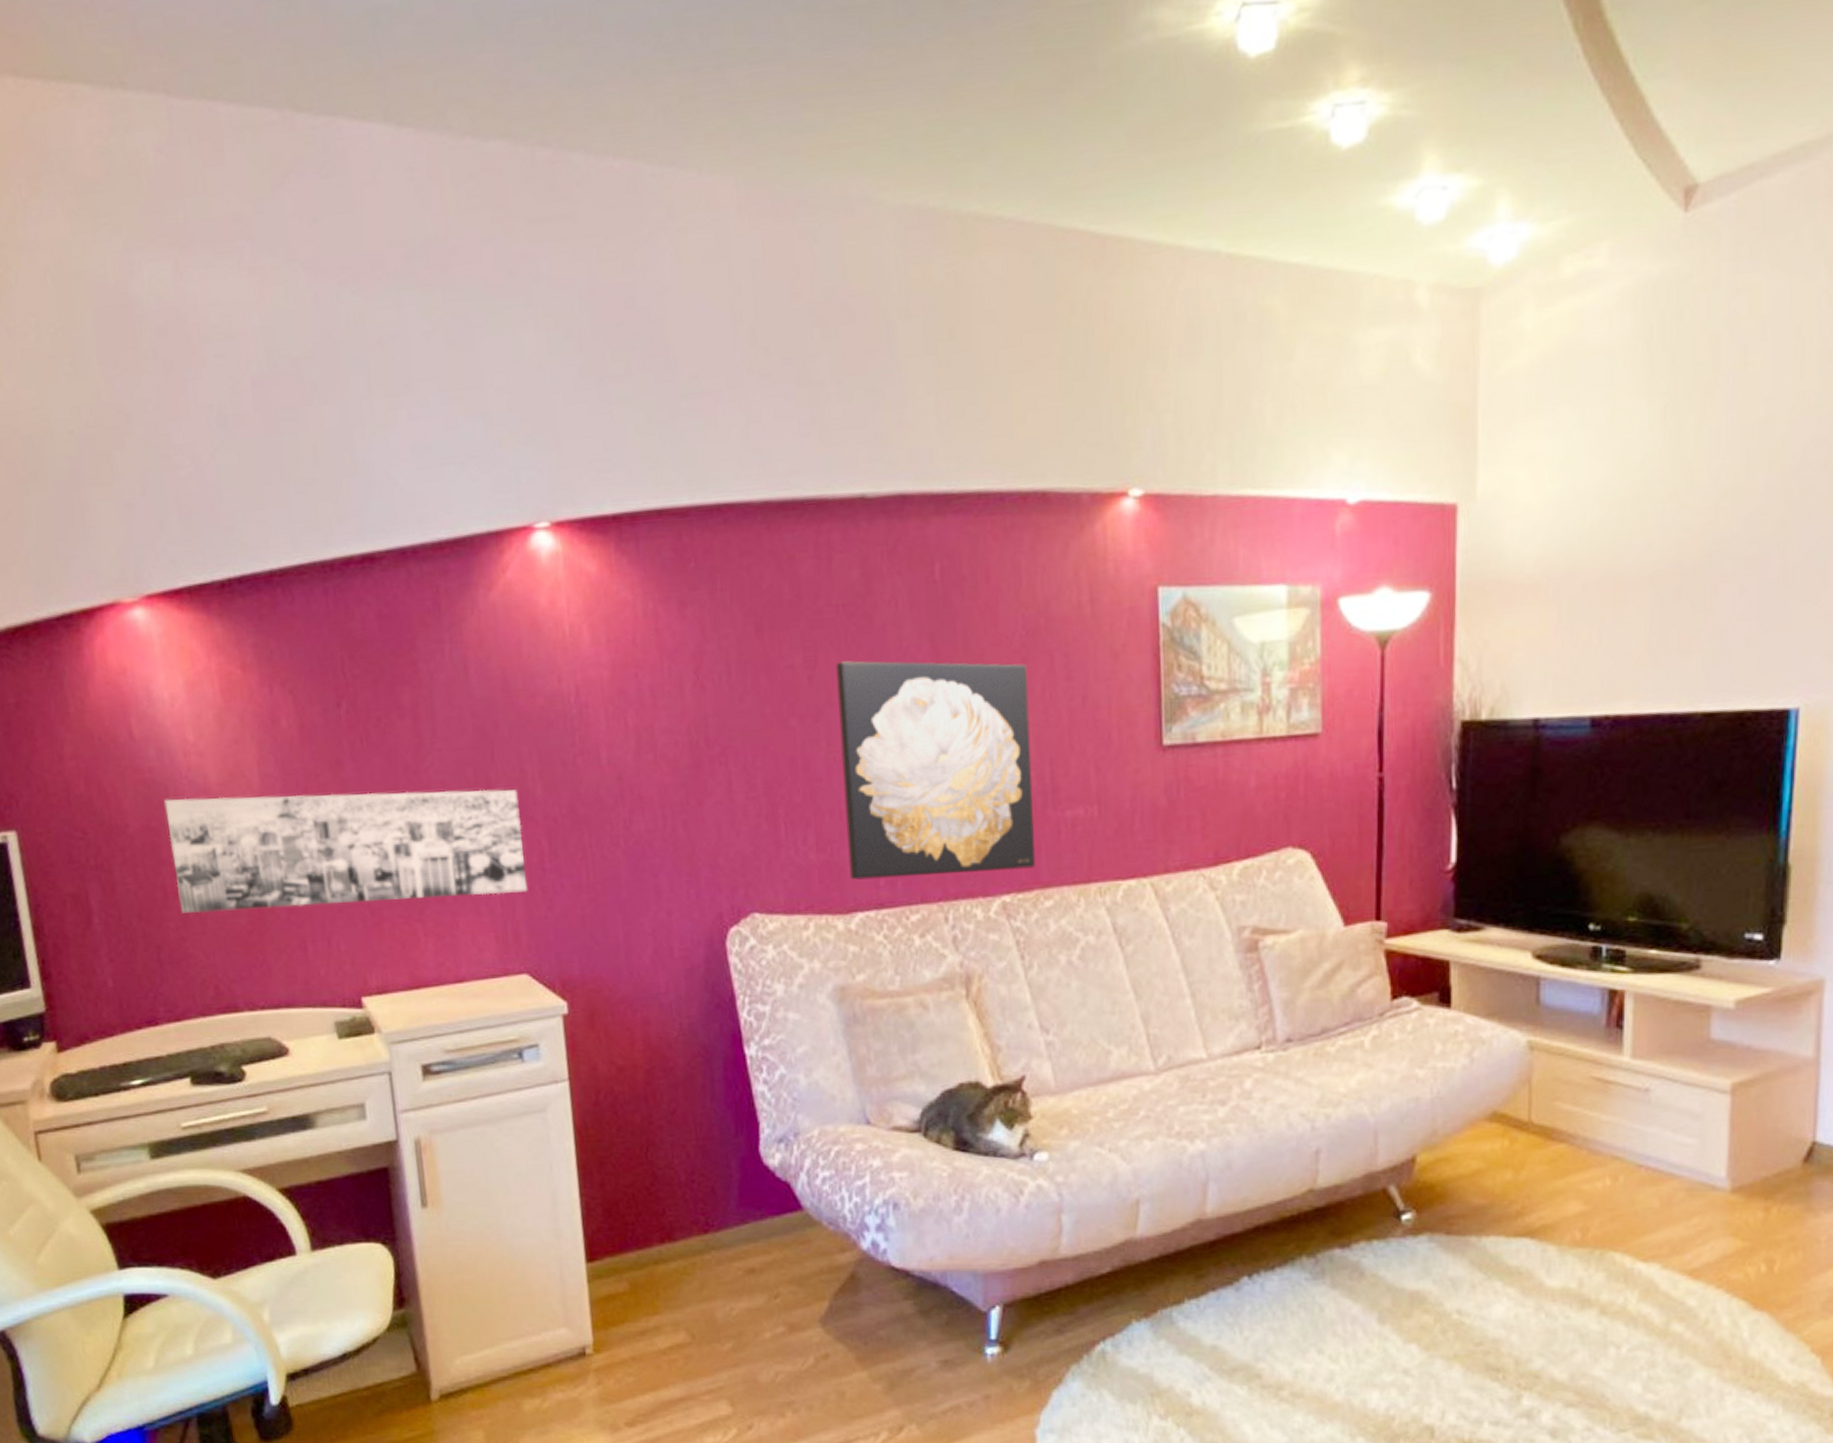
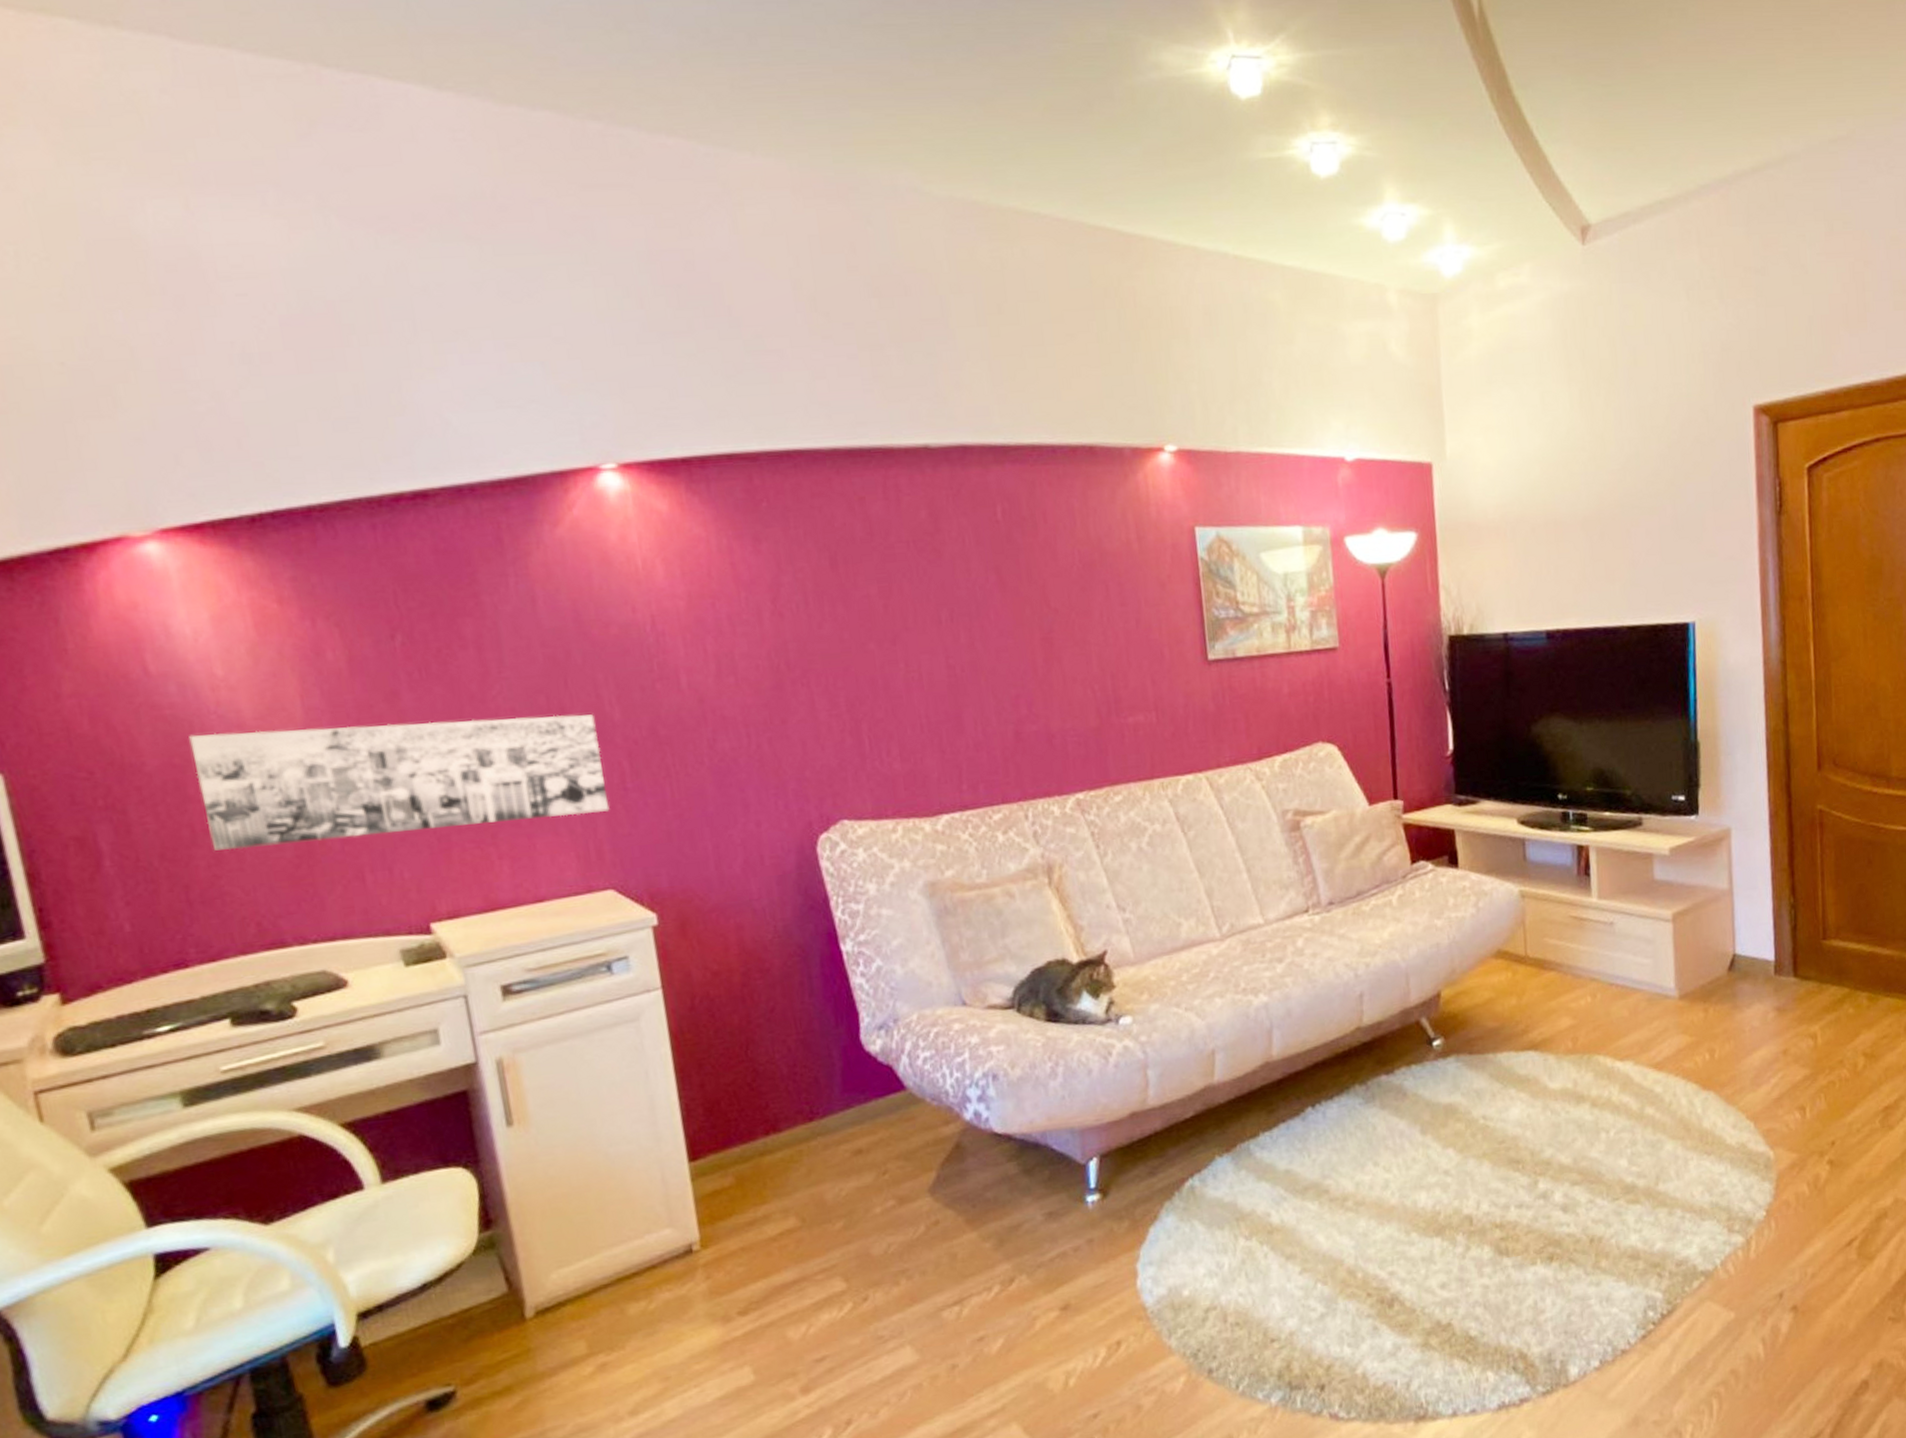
wall art: present [836,660,1035,880] -> none [909,590,1104,786]

